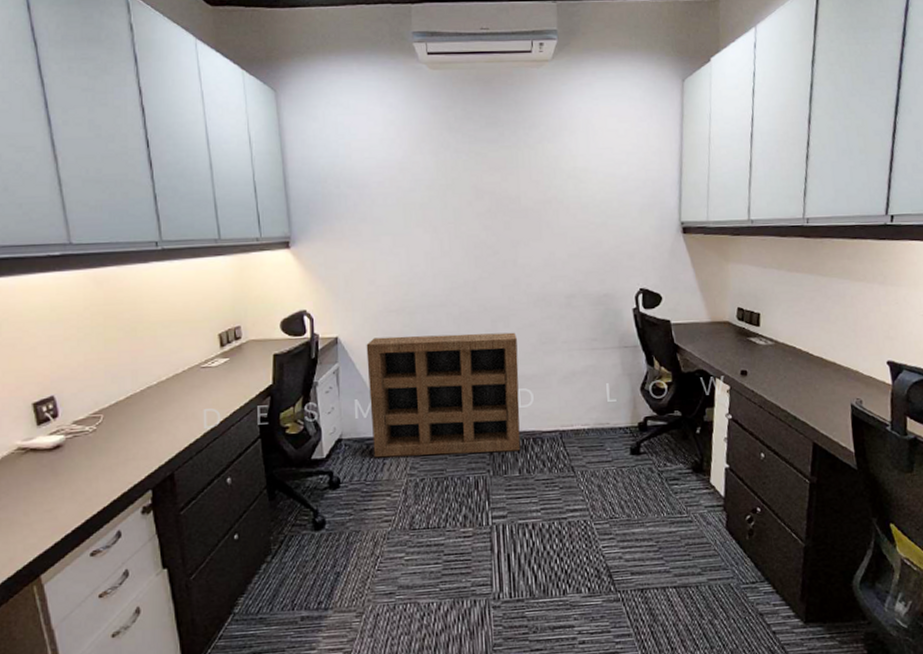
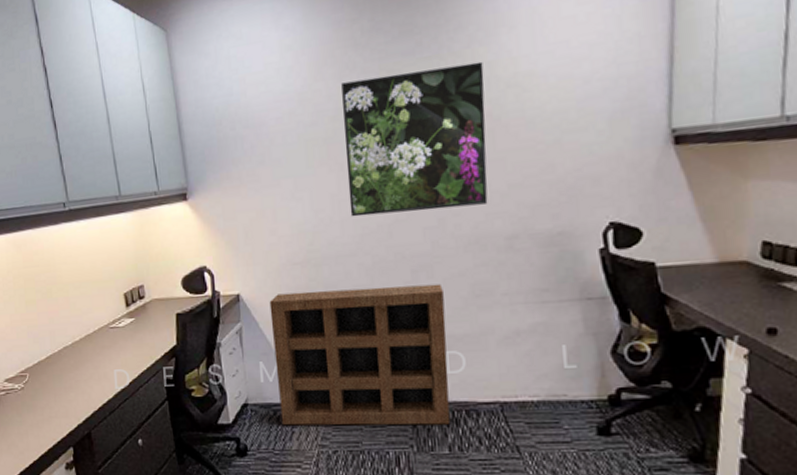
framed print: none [437,155,553,273] -> present [341,61,488,217]

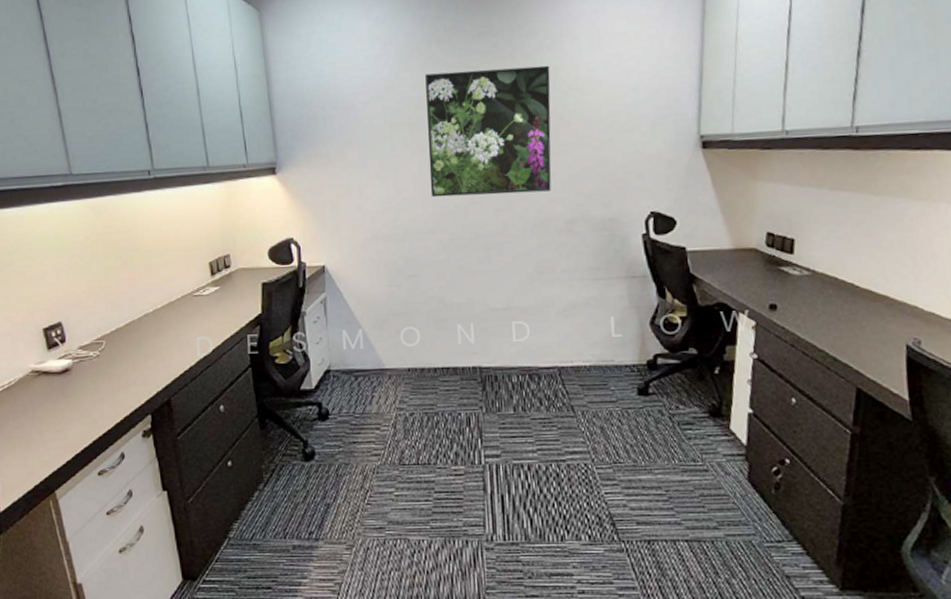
shelving unit: present [269,283,451,426] -> none [353,260,516,390]

